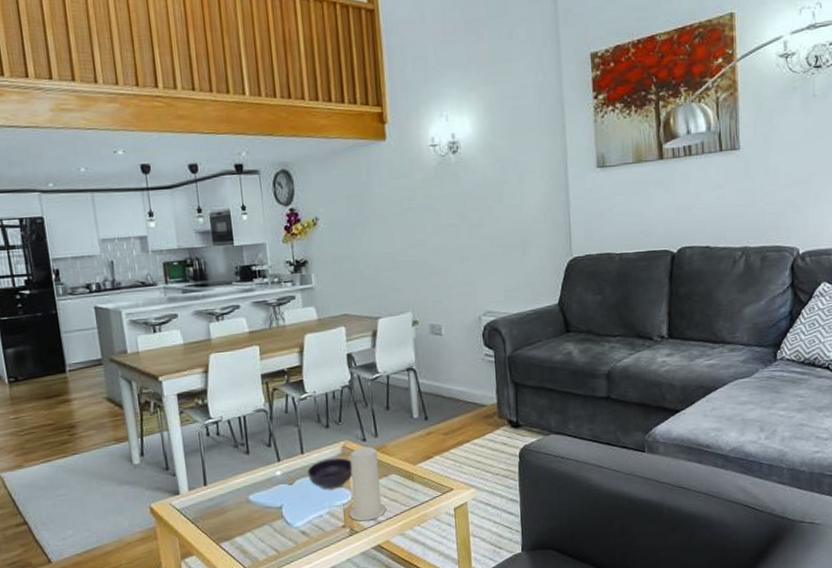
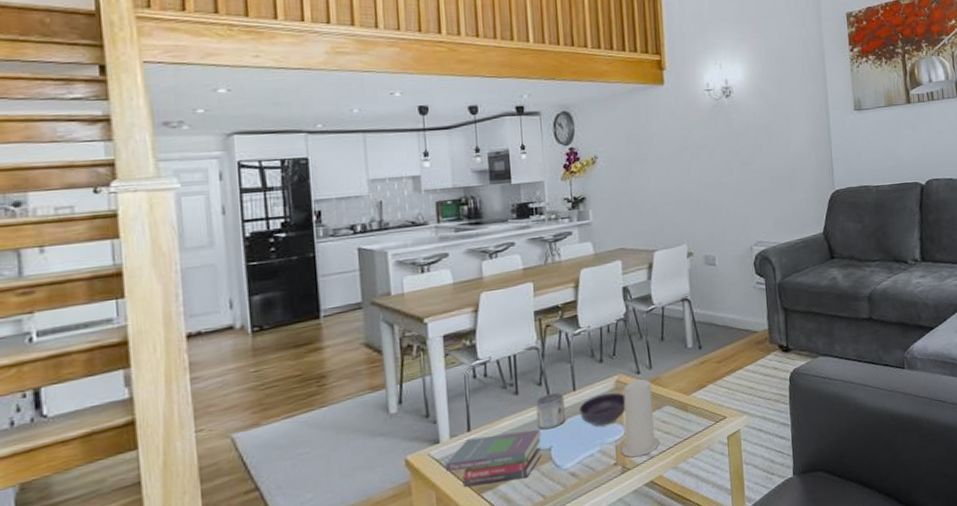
books: none [186,488,273,536] -> present [446,429,541,487]
mug: none [266,454,295,489] -> present [536,392,566,430]

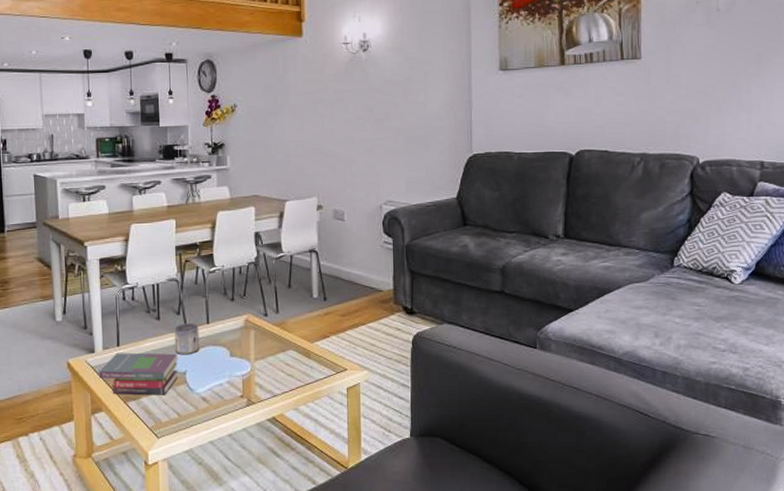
bowl: present [579,392,626,427] -> none [212,330,254,360]
candle: present [621,378,660,458] -> none [247,321,283,393]

